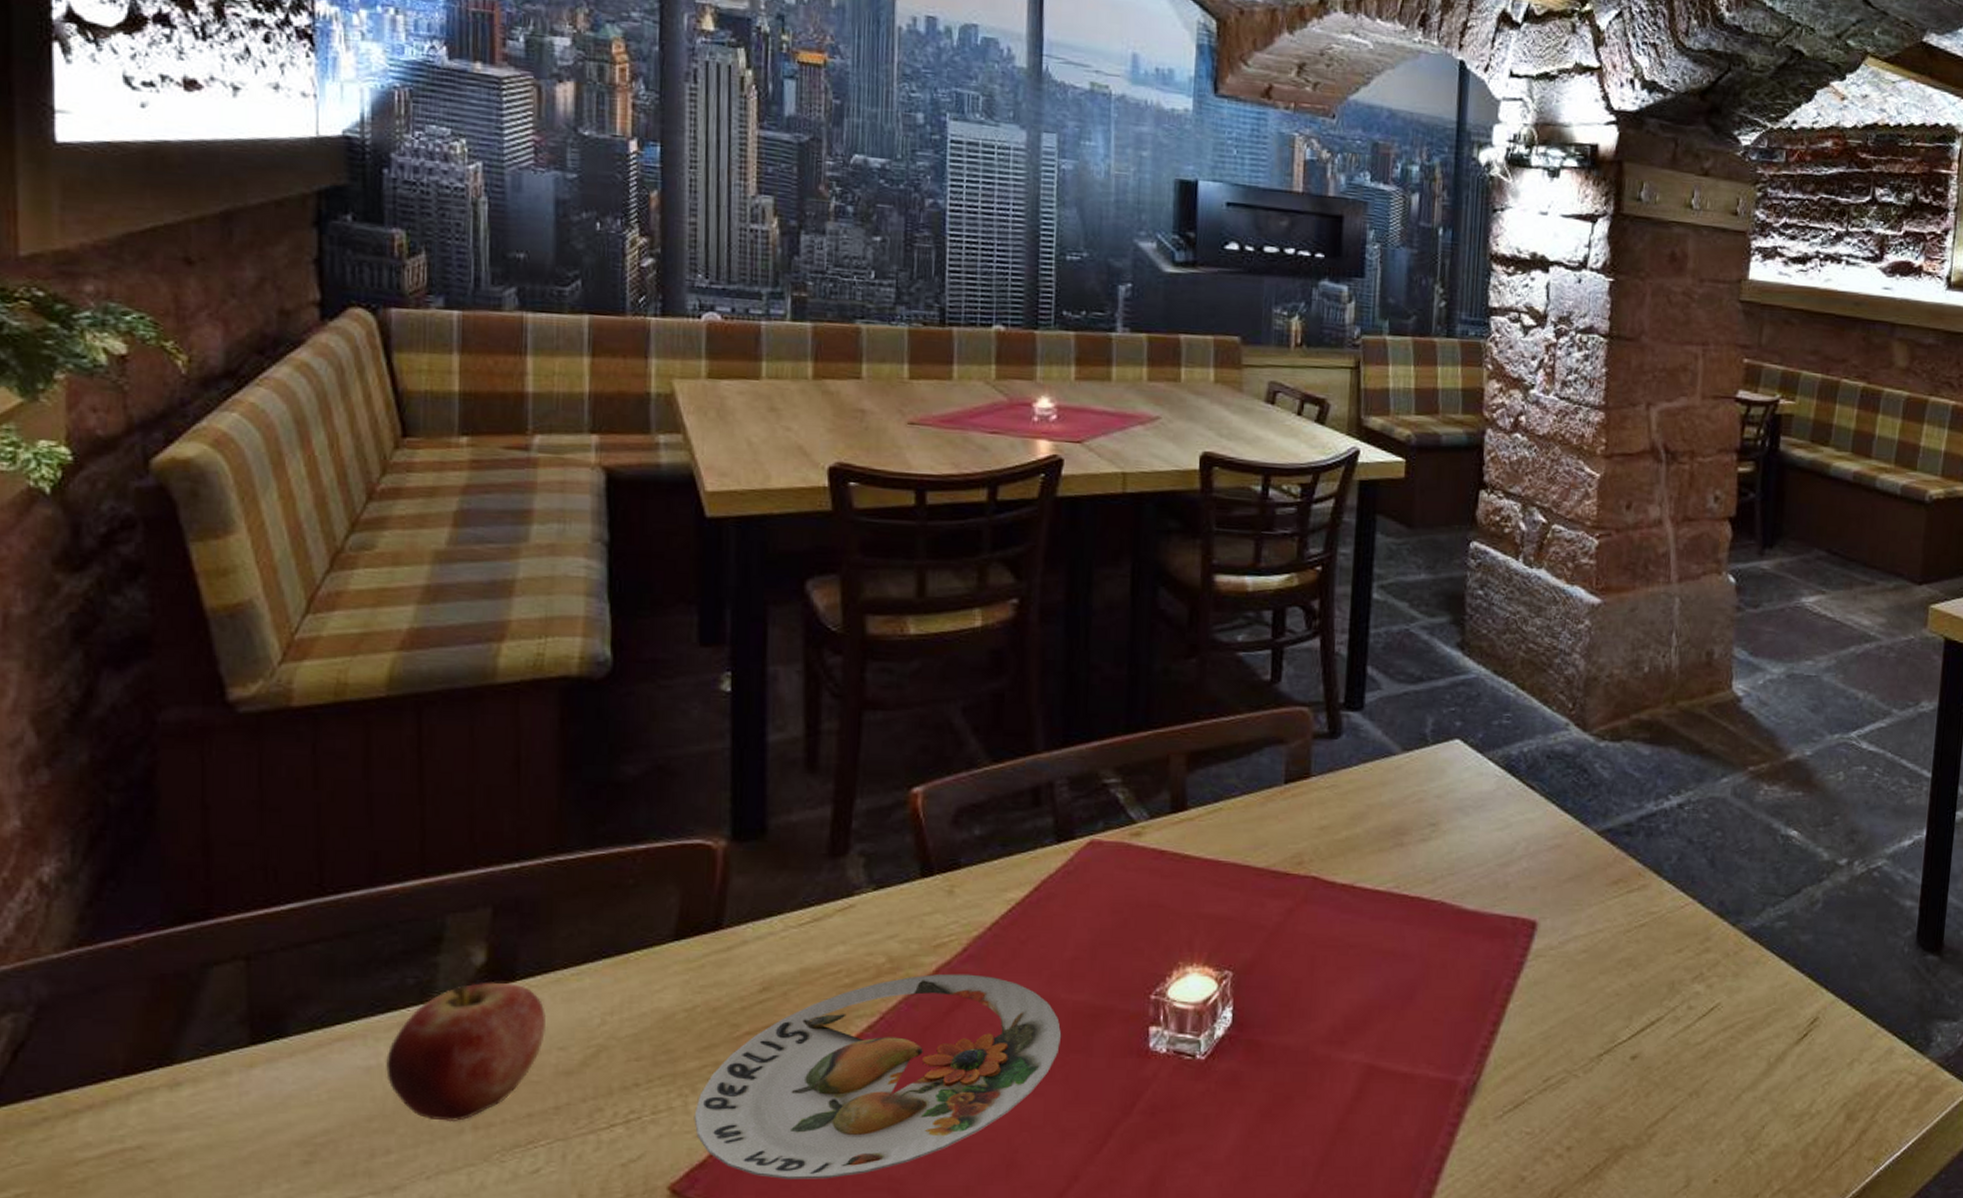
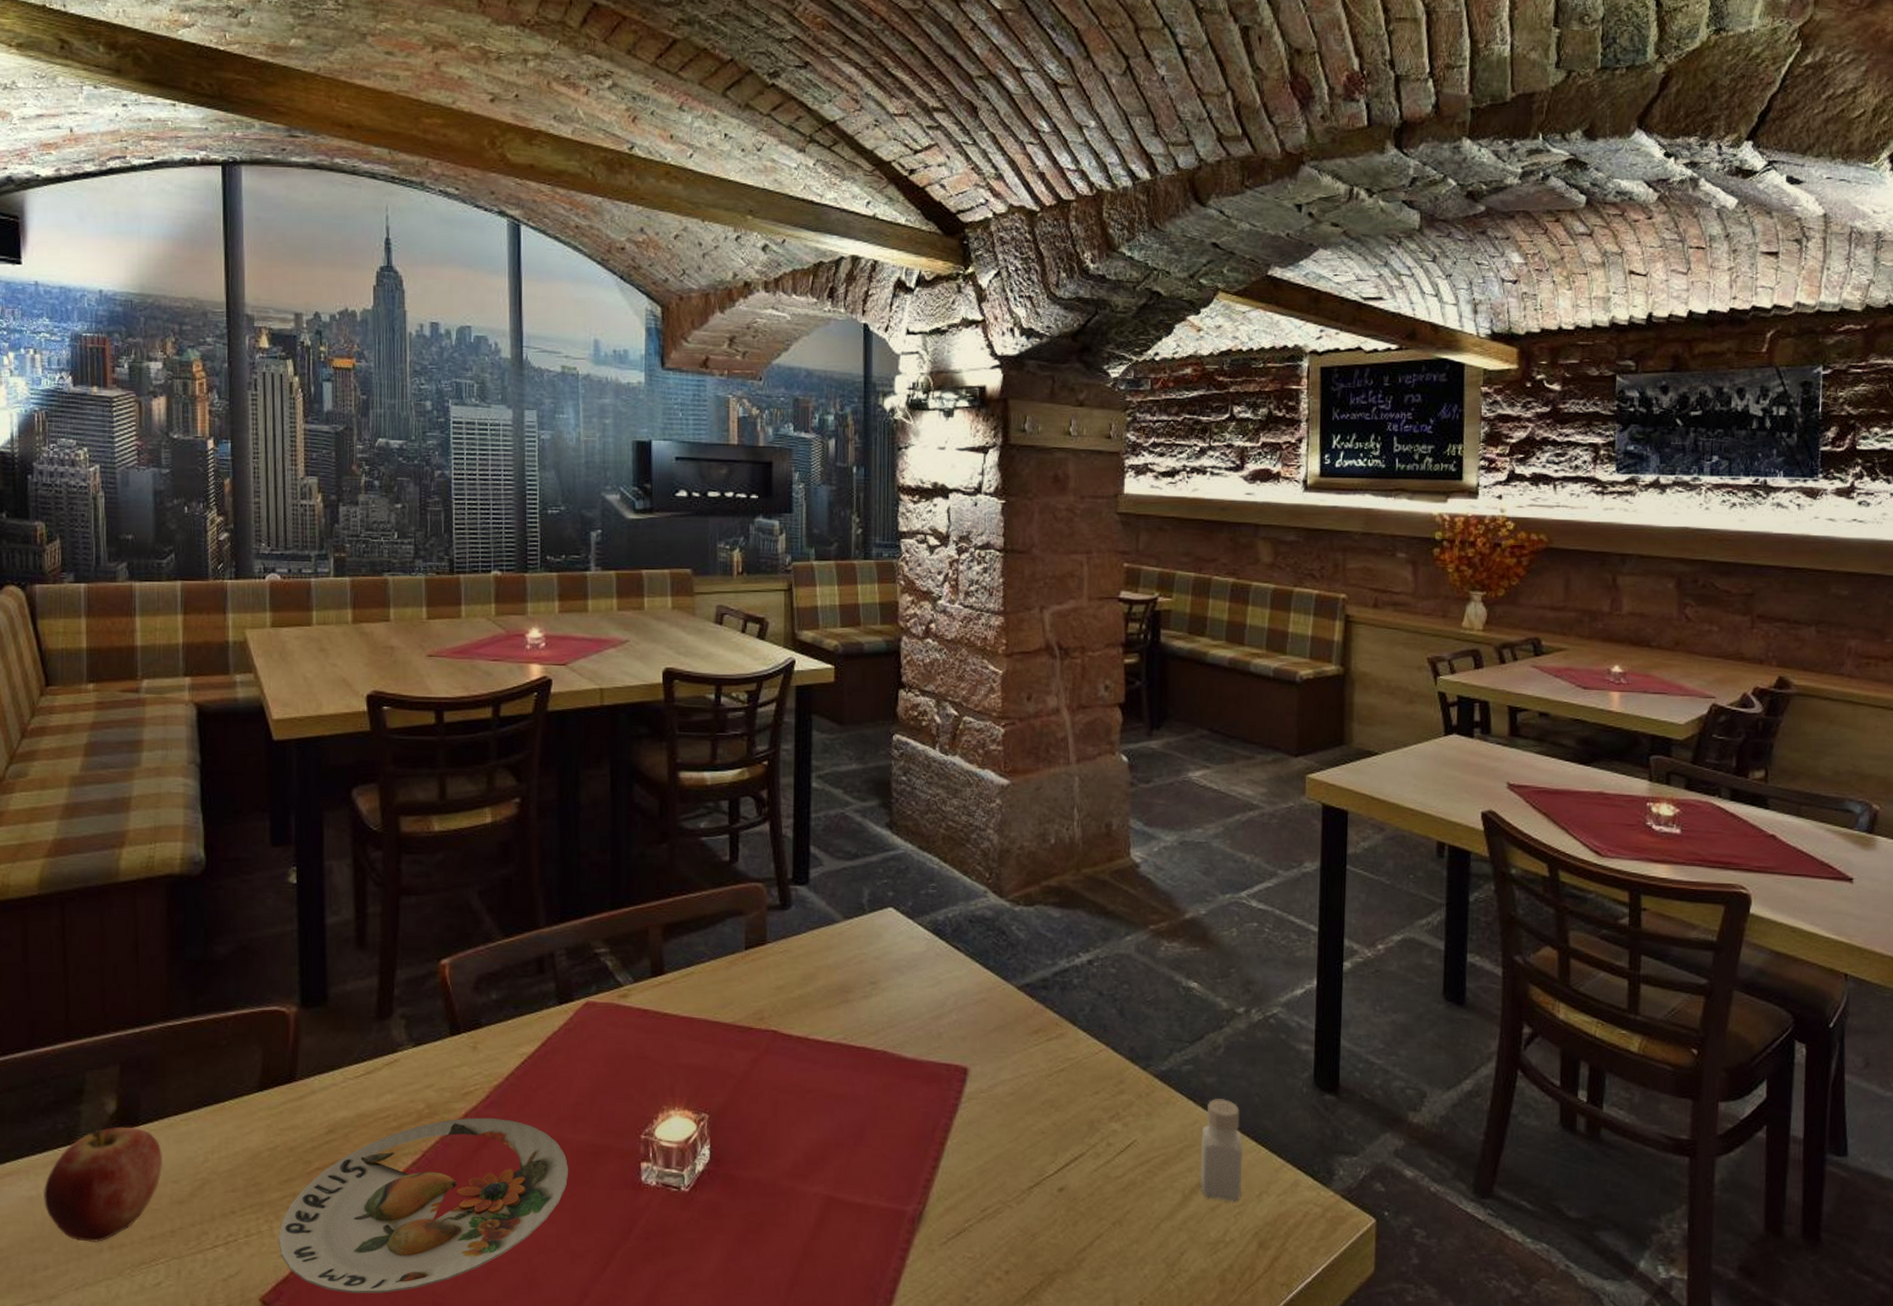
pepper shaker: none [1787,958,1836,1071] -> present [1200,1099,1243,1202]

